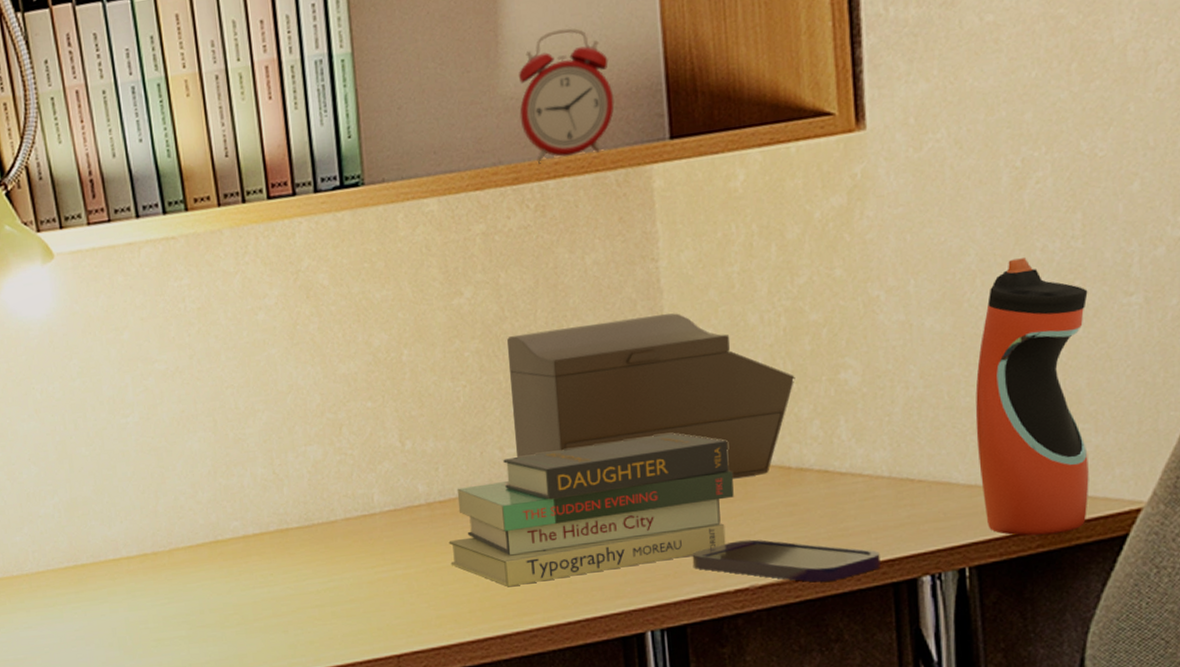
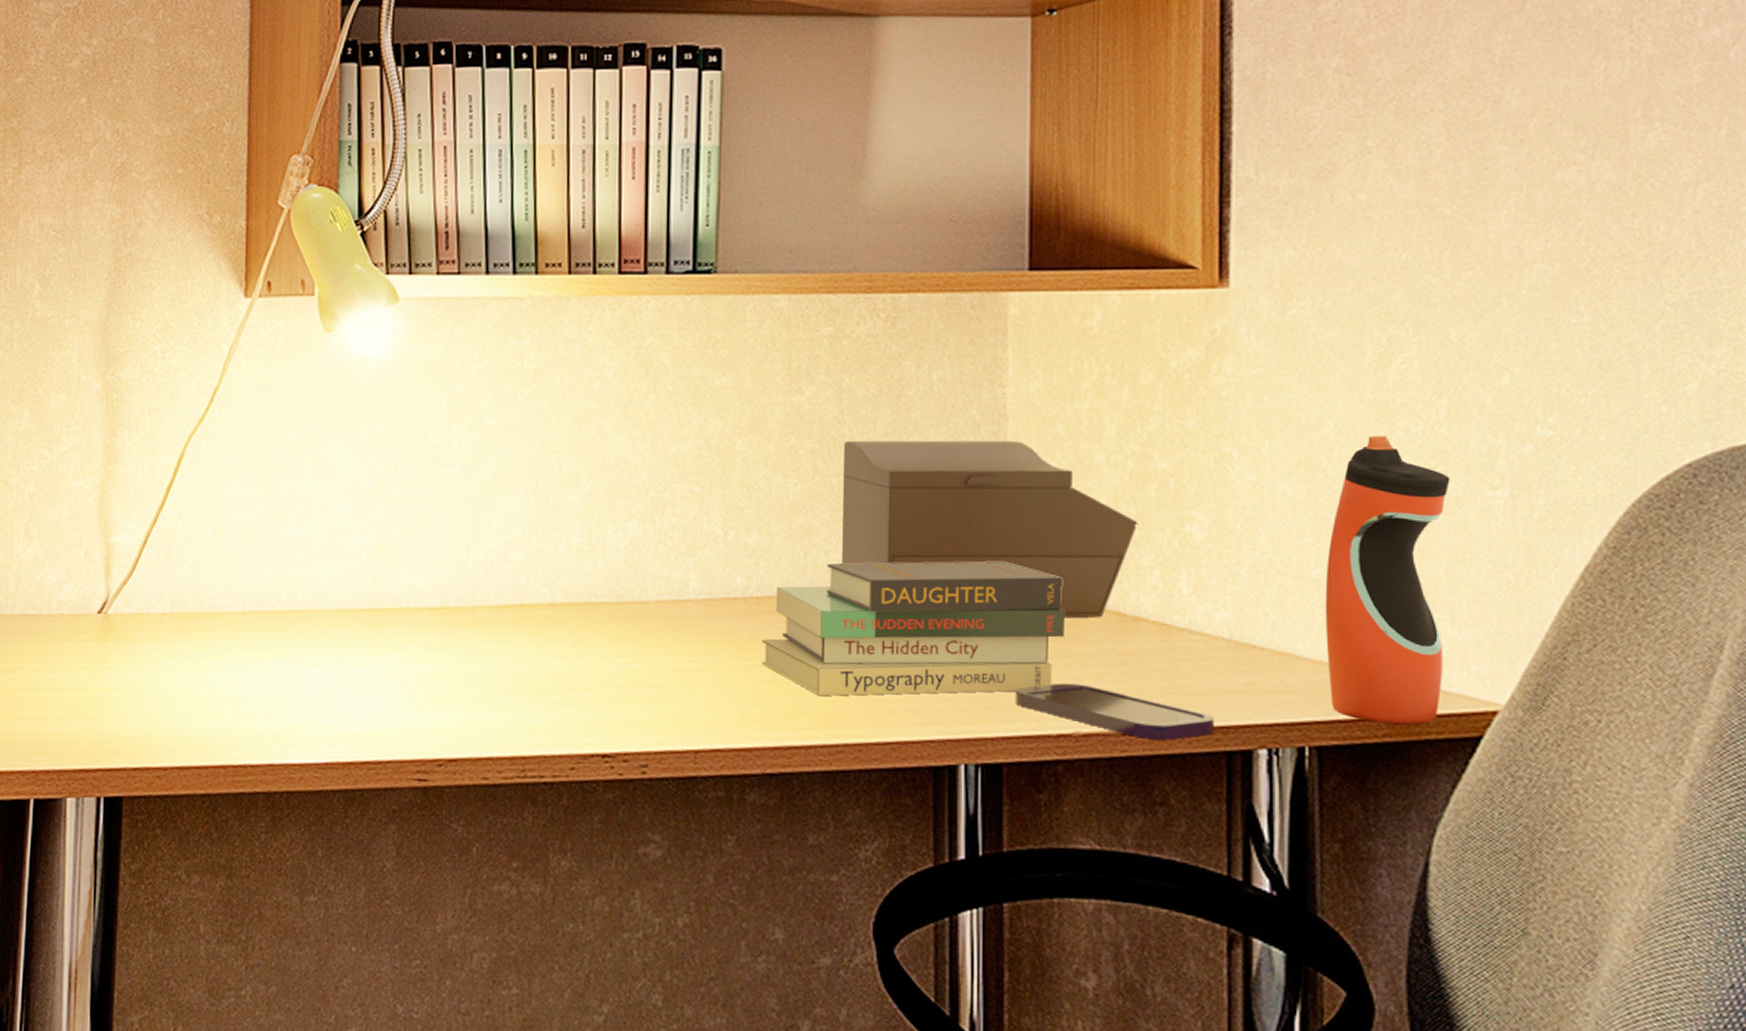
alarm clock: present [519,28,614,163] -> none [879,150,976,275]

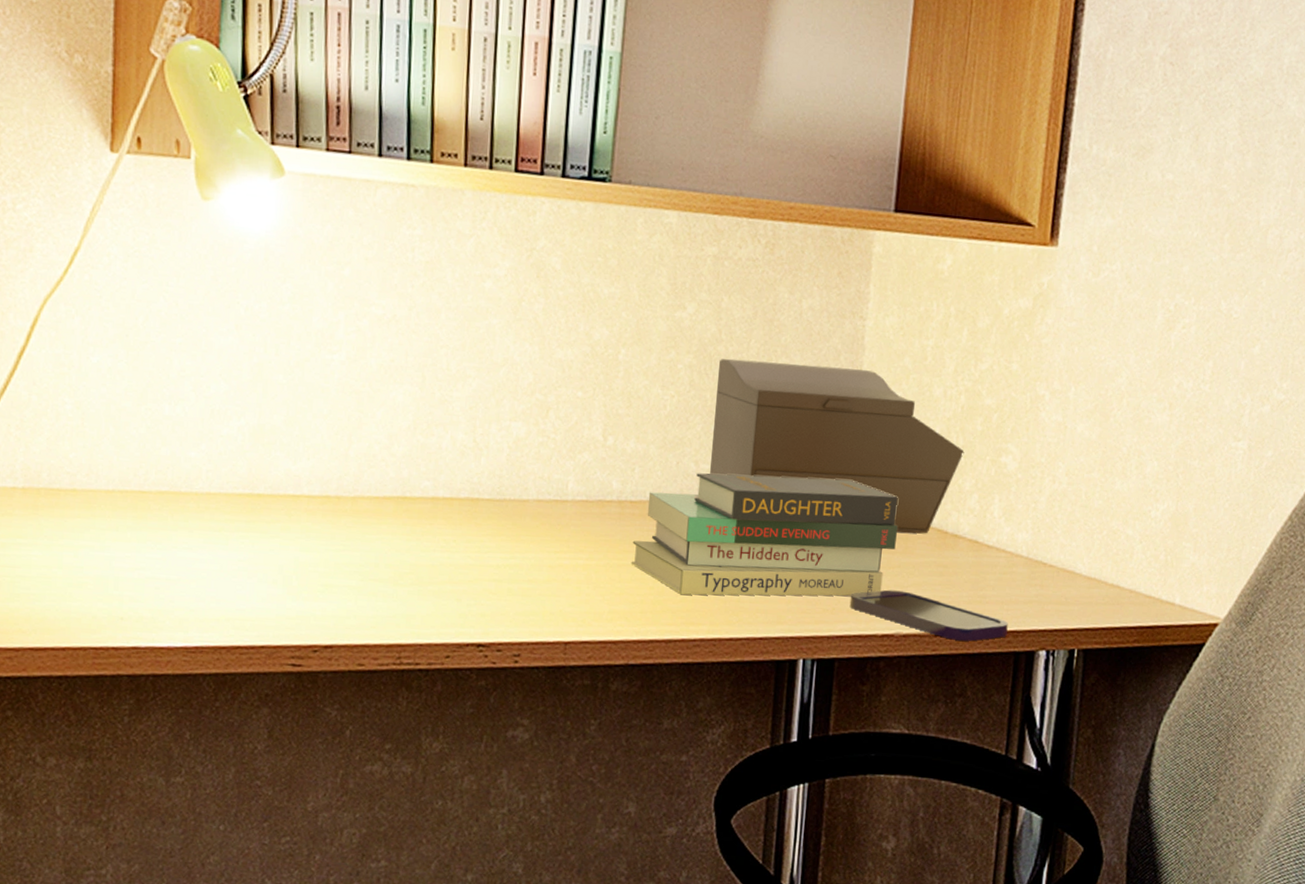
water bottle: present [1325,436,1450,725] -> none [1098,388,1207,633]

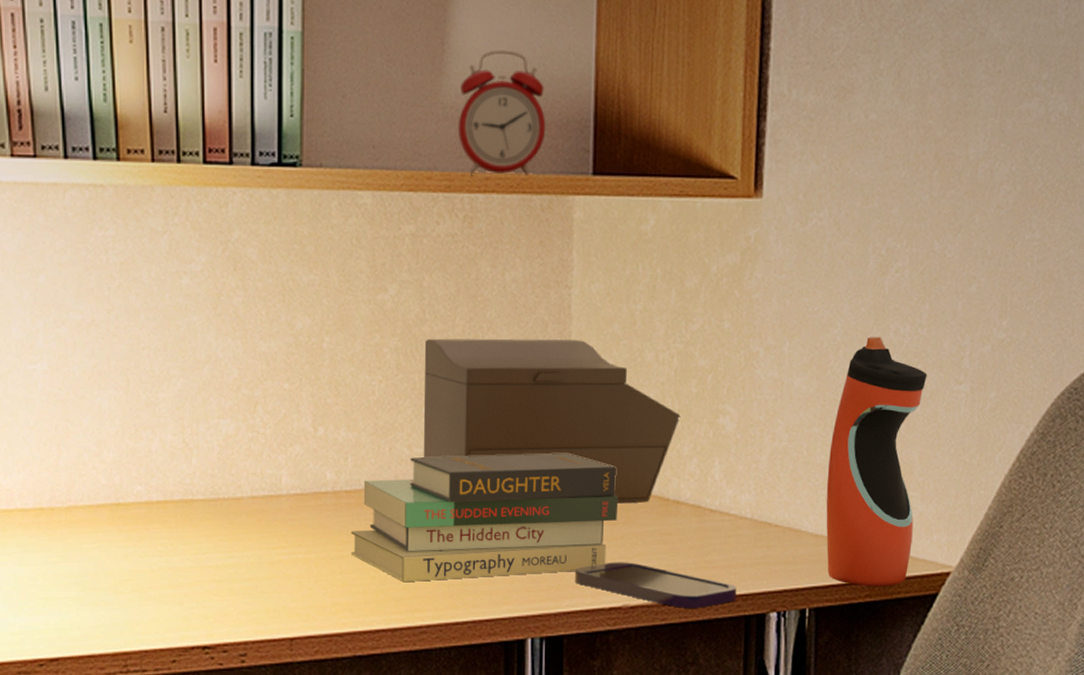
alarm clock: none [765,84,853,208] -> present [457,49,546,176]
water bottle: none [1098,388,1207,633] -> present [826,337,927,587]

